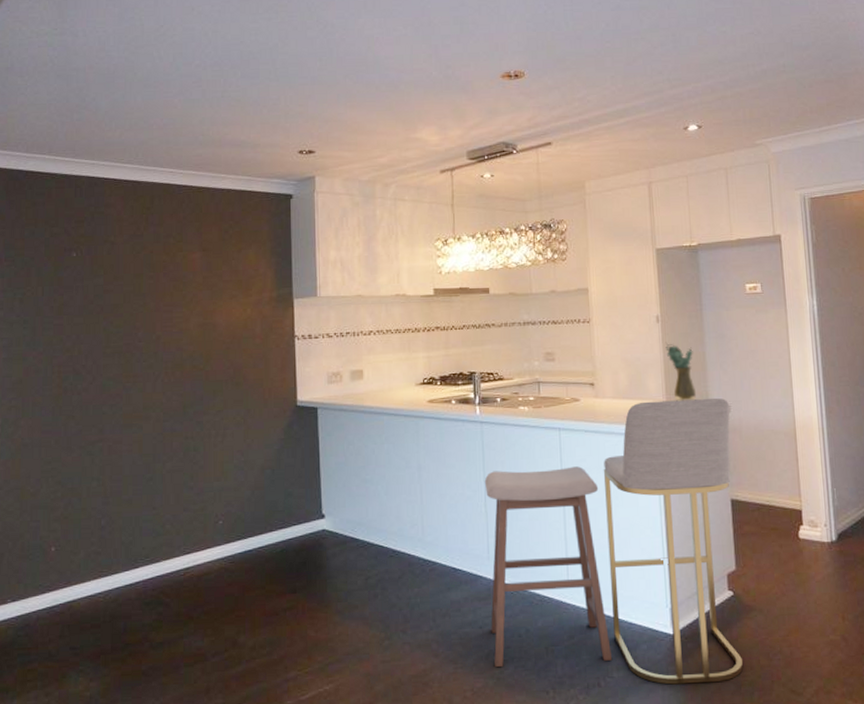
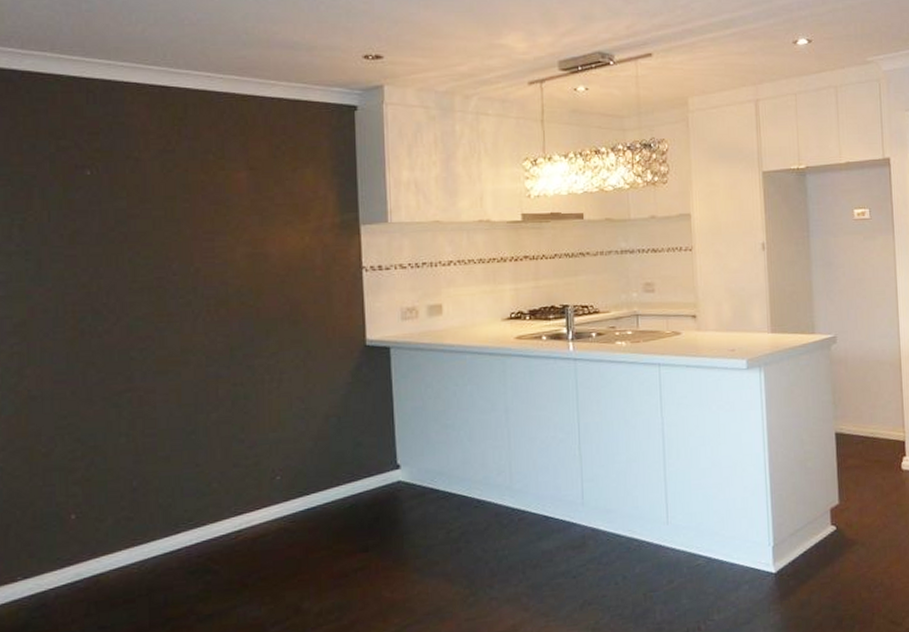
bar stool: present [484,466,613,668] -> none [578,403,714,618]
bar stool: present [603,397,743,685] -> none [705,328,844,624]
vase: present [665,342,697,401] -> none [771,271,803,333]

